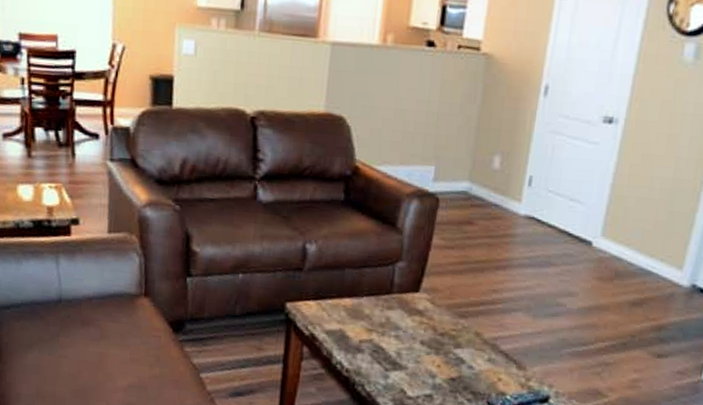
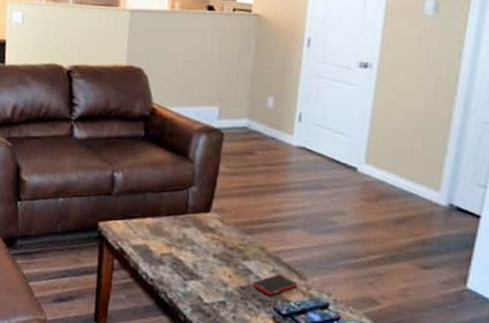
cell phone: none [464,364,516,387] -> present [252,274,298,295]

